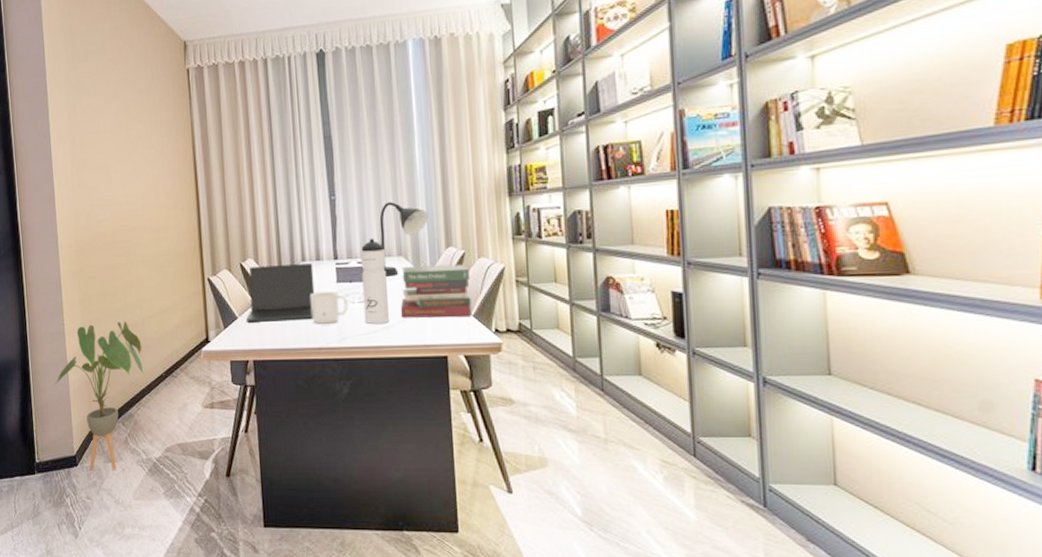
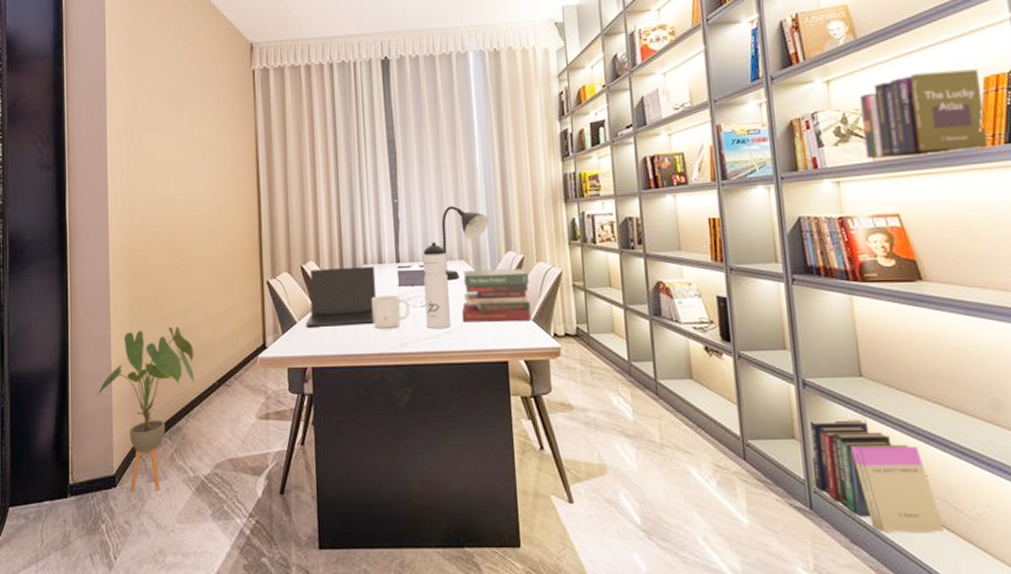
books: none [766,417,913,534] -> present [807,419,944,532]
books: none [850,34,1005,141] -> present [860,69,988,158]

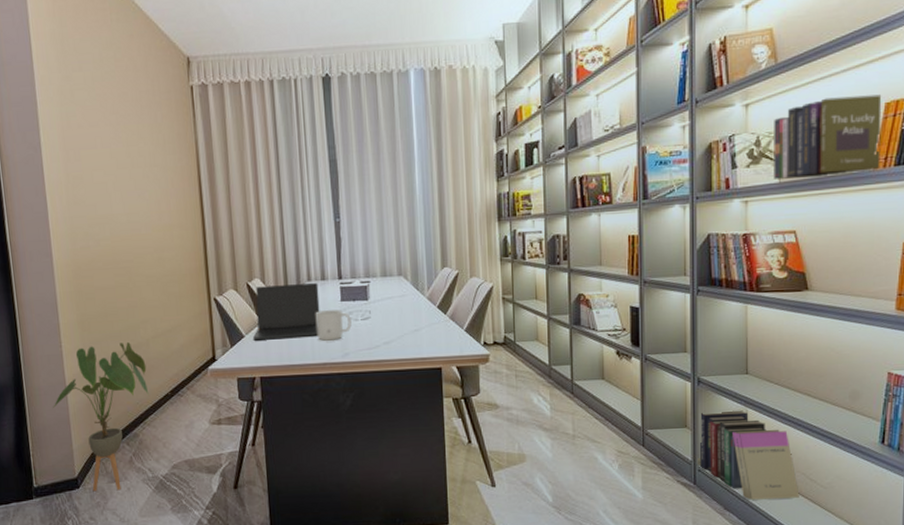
water bottle: present [422,242,451,330] -> none [363,260,389,341]
desk lamp: present [441,206,489,280] -> none [381,225,426,295]
books: present [461,268,532,323] -> none [399,283,464,334]

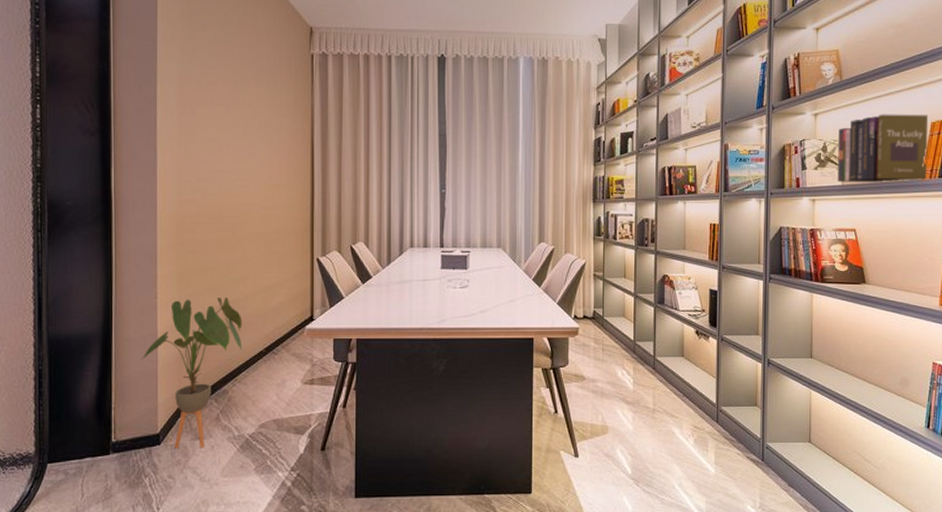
laptop: present [253,283,320,341] -> none [353,250,420,302]
mug: present [315,310,352,341] -> none [415,277,450,306]
books: present [698,410,800,500] -> none [766,390,856,478]

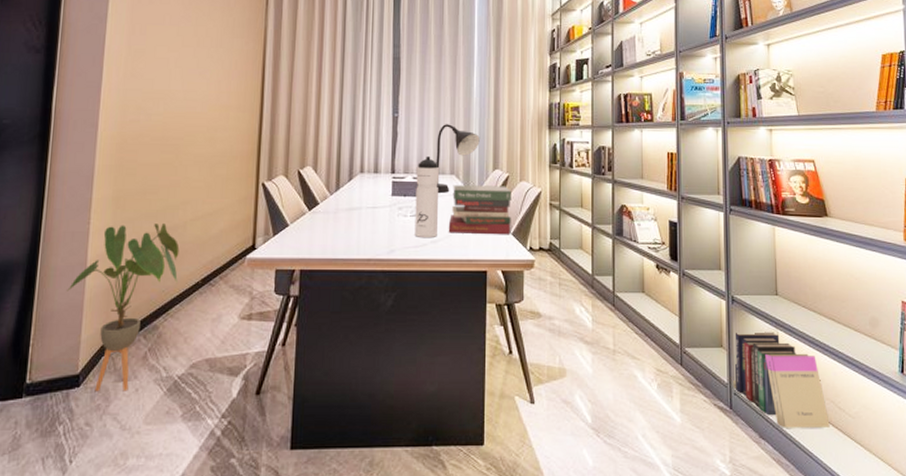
water bottle: none [464,231,486,309] -> present [414,157,439,239]
desk lamp: none [483,199,526,265] -> present [436,124,480,193]
books: none [496,258,557,305] -> present [448,185,512,235]
books: none [766,390,856,478] -> present [733,330,830,428]
books: present [837,114,929,182] -> none [792,45,882,113]

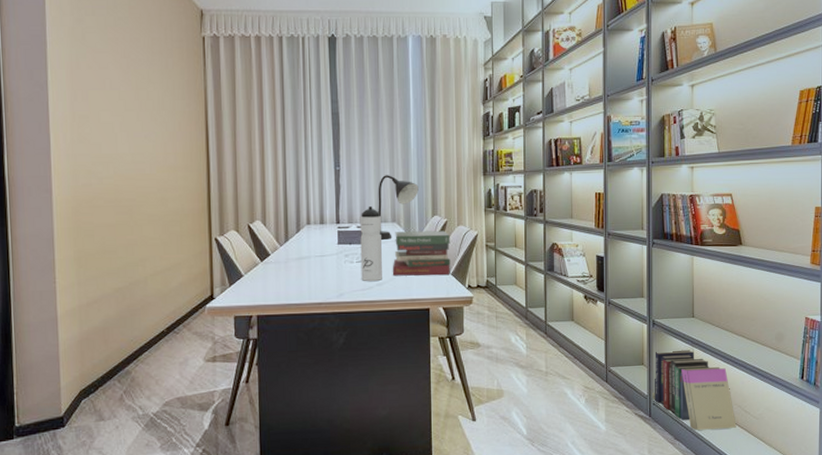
house plant: present [67,224,180,392] -> none [42,280,144,431]

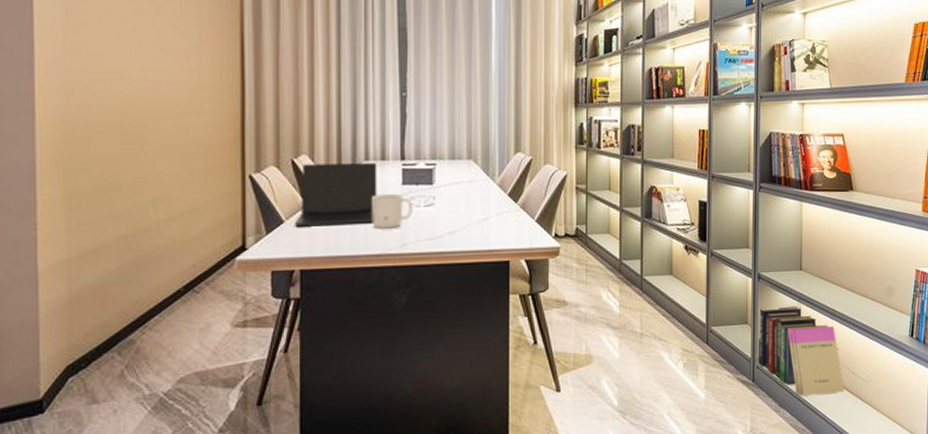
laptop: none [252,227,318,280] -> present [295,163,377,227]
mug: none [313,252,347,281] -> present [371,194,413,229]
water bottle: present [360,206,382,282] -> none [429,140,454,230]
desk lamp: present [378,175,419,240] -> none [451,104,500,180]
books: present [392,230,451,276] -> none [466,170,535,223]

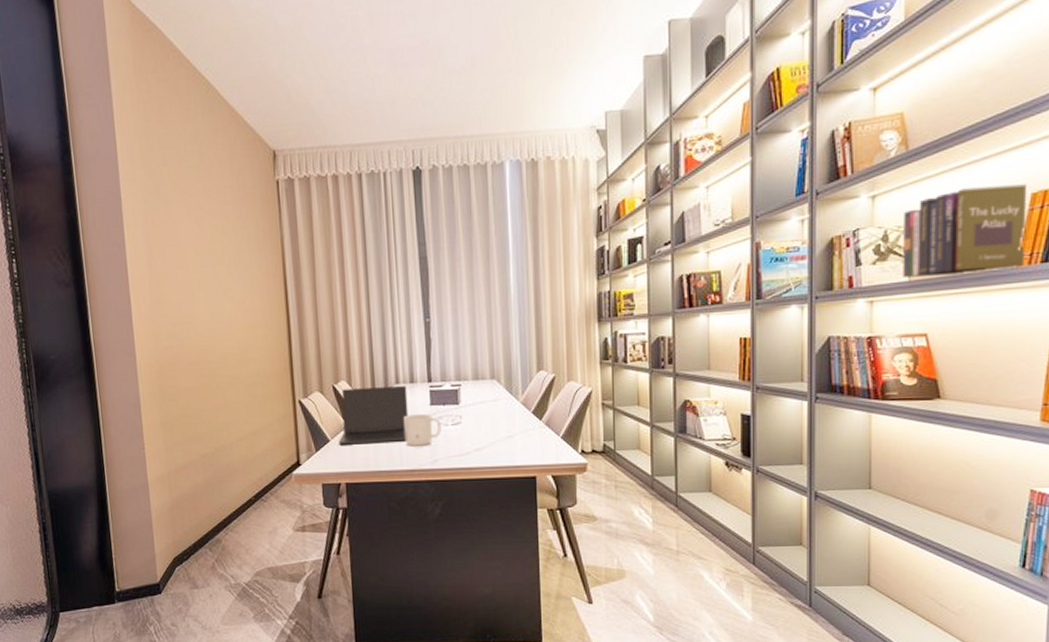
books: present [756,306,844,396] -> none [814,527,928,625]
books: none [826,14,912,85] -> present [903,184,1028,277]

